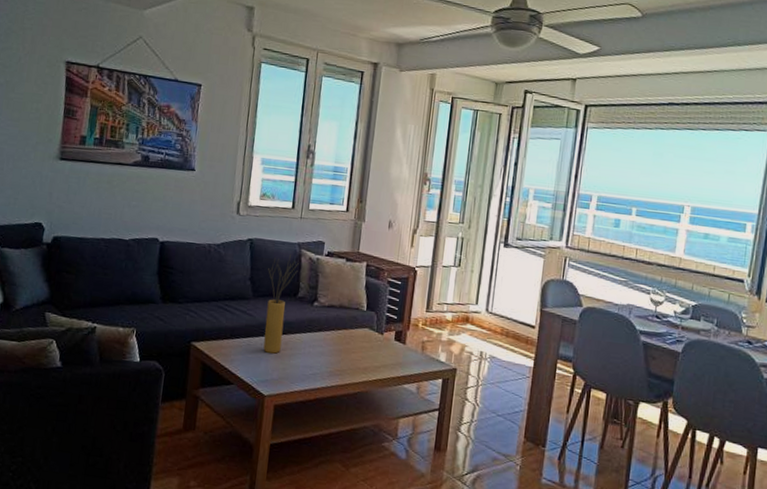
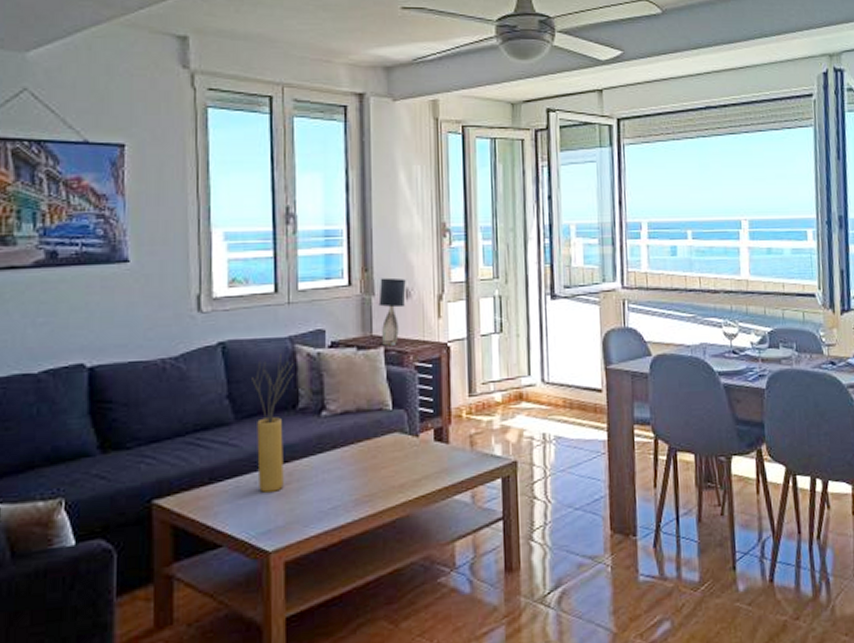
table lamp: none [366,209,390,263] -> present [378,277,406,346]

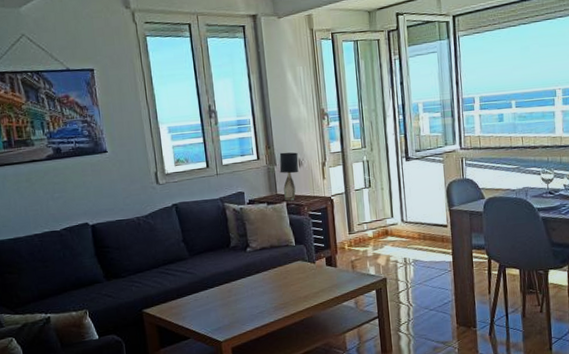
vase: present [252,352,293,493] -> none [197,209,226,303]

